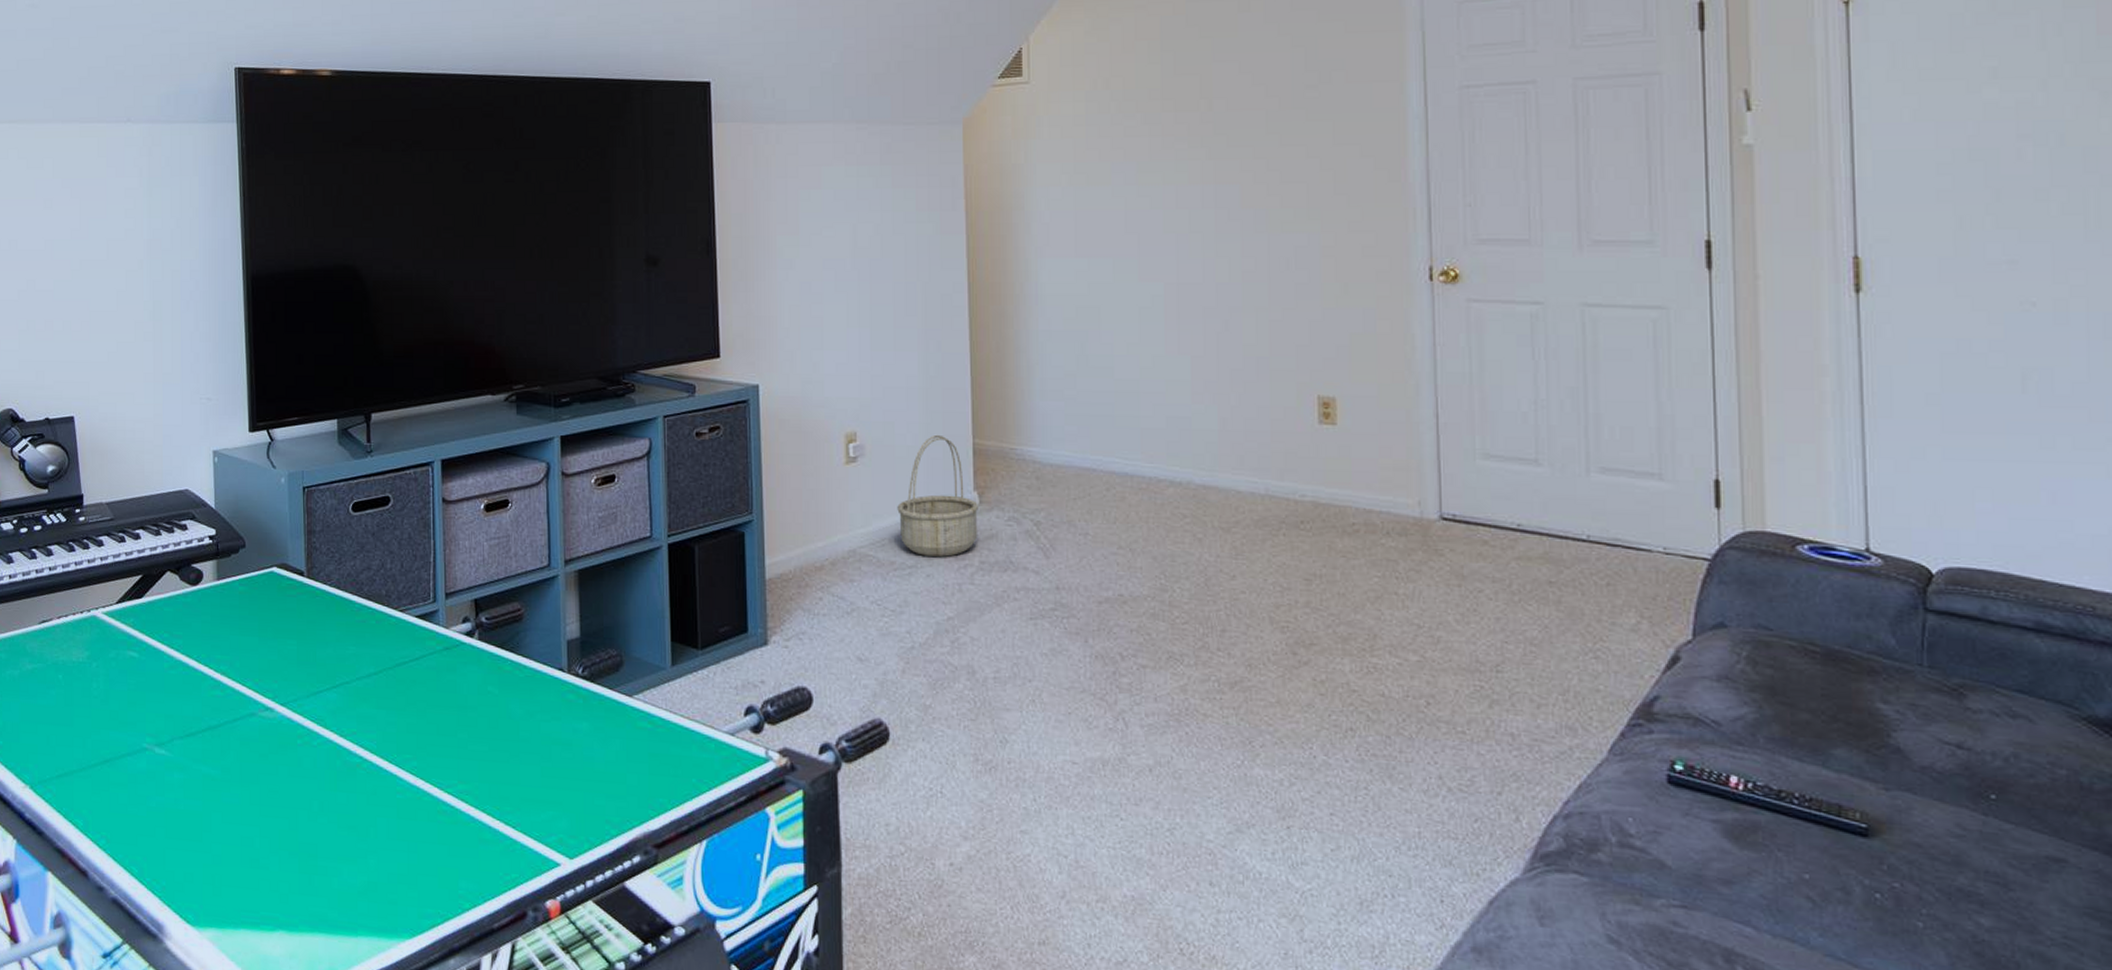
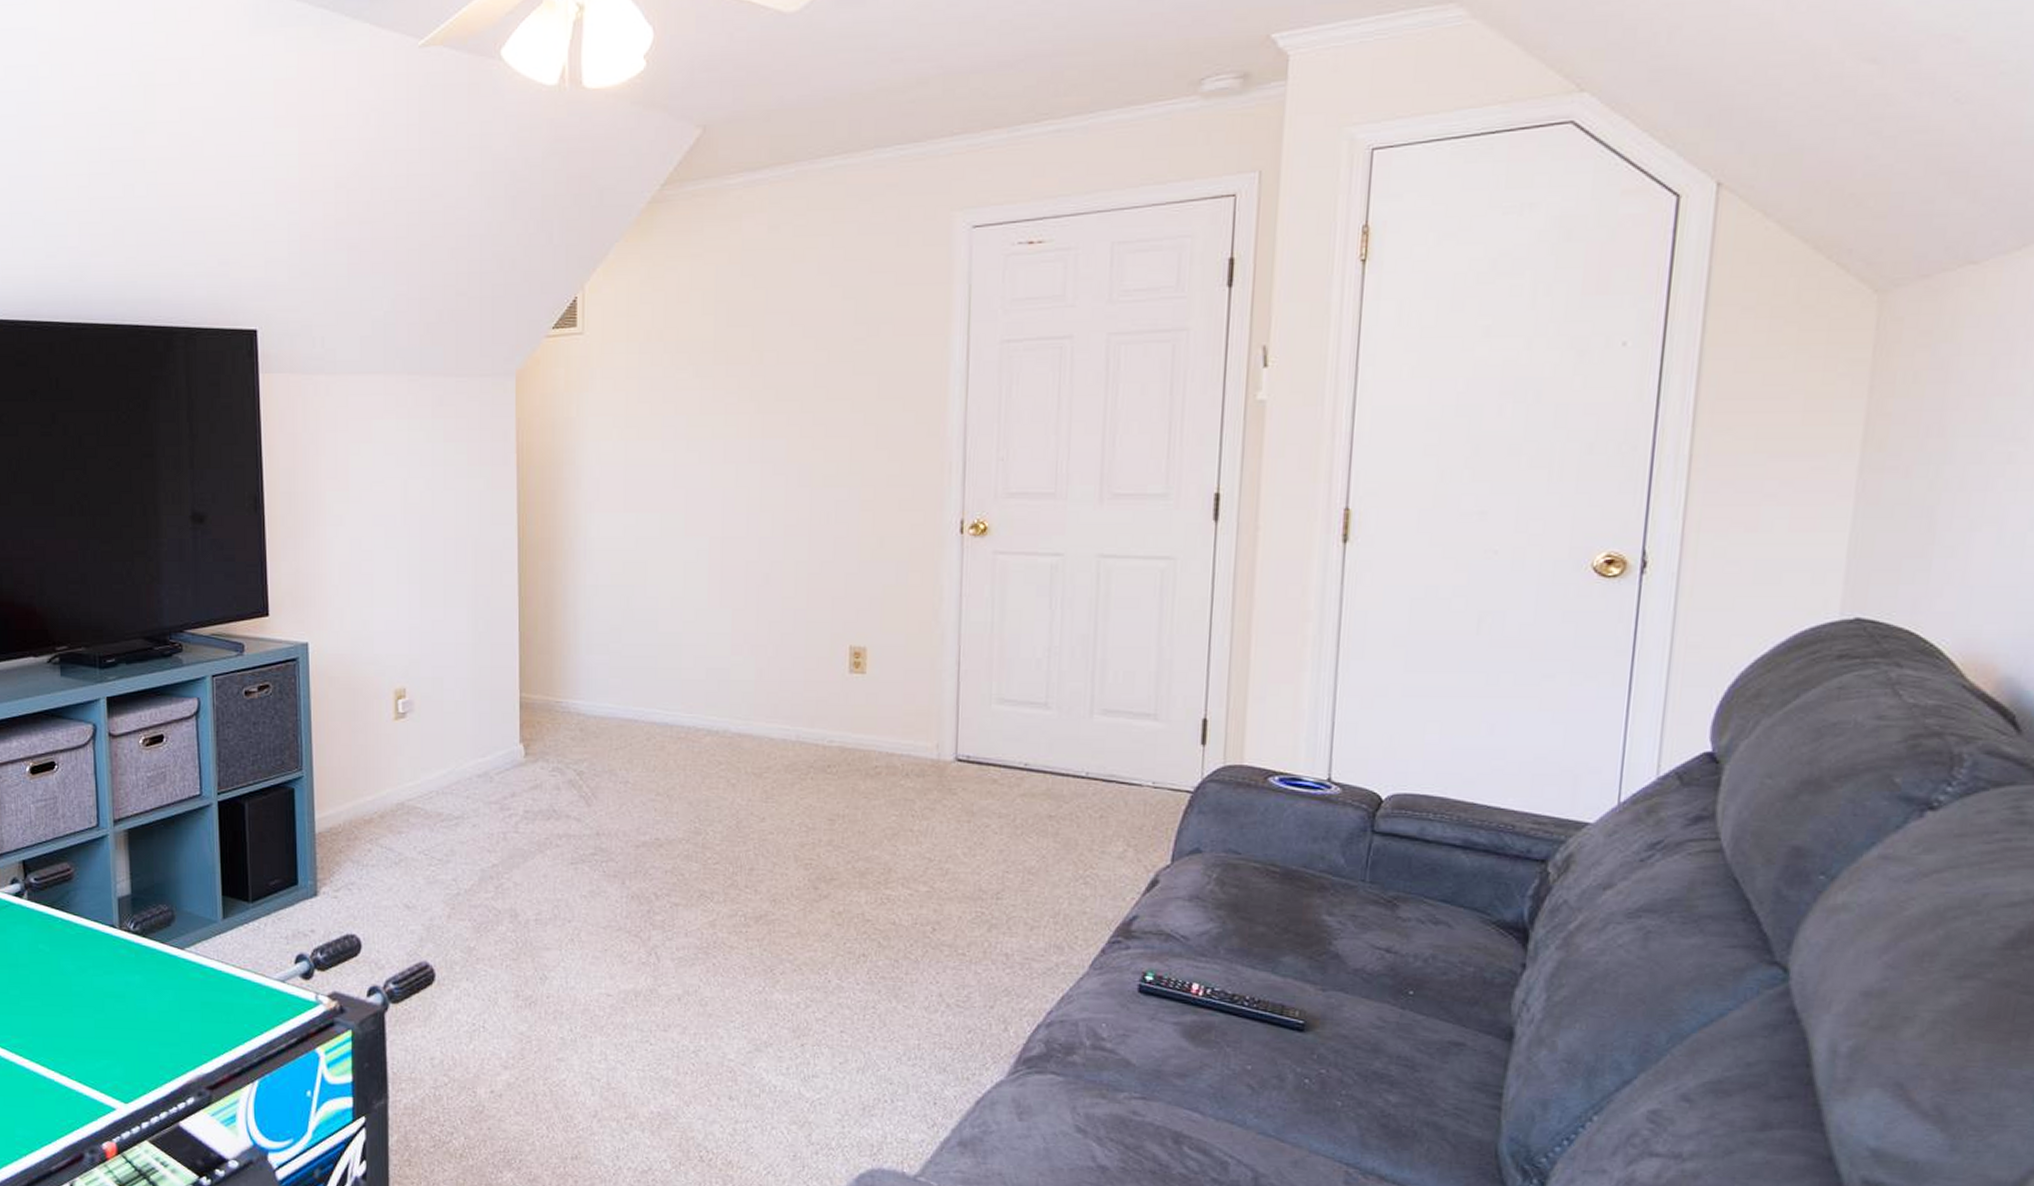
basket: present [897,434,980,557] -> none [445,689,525,807]

